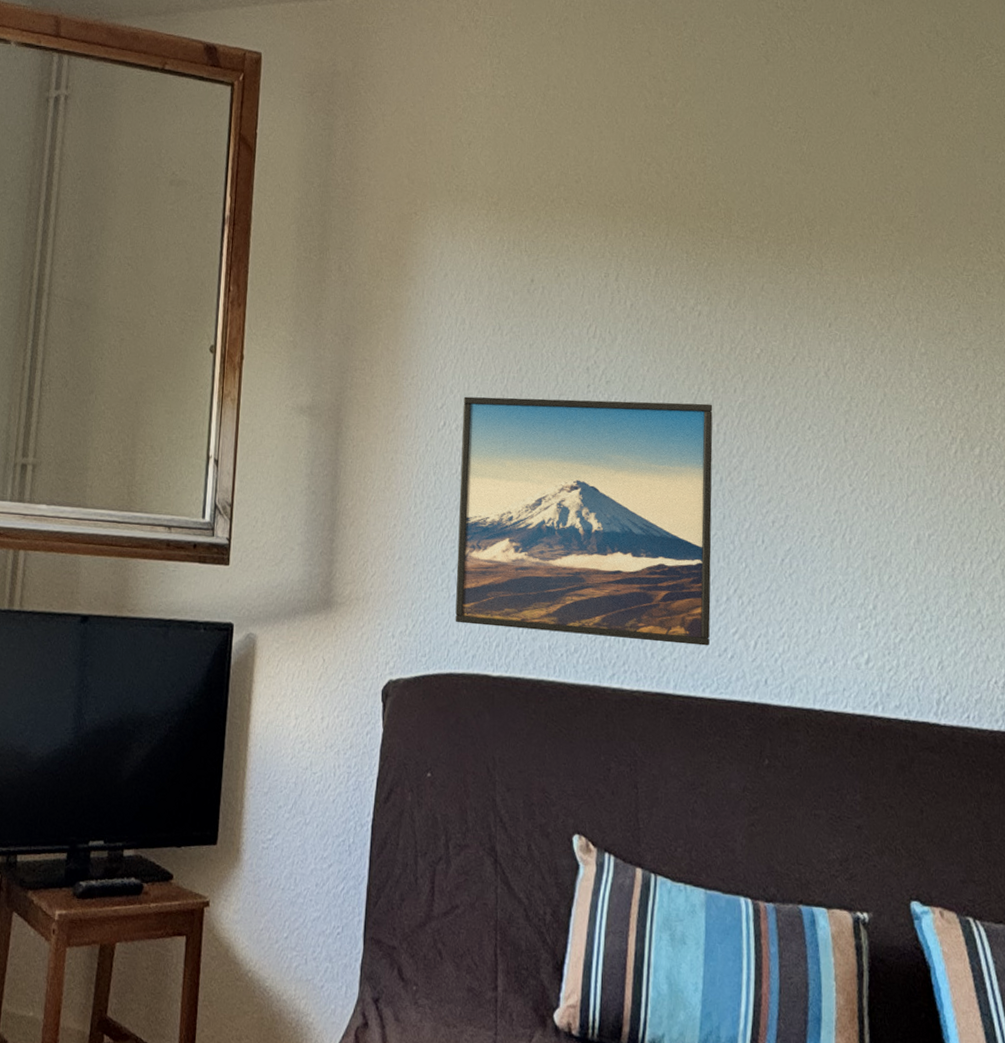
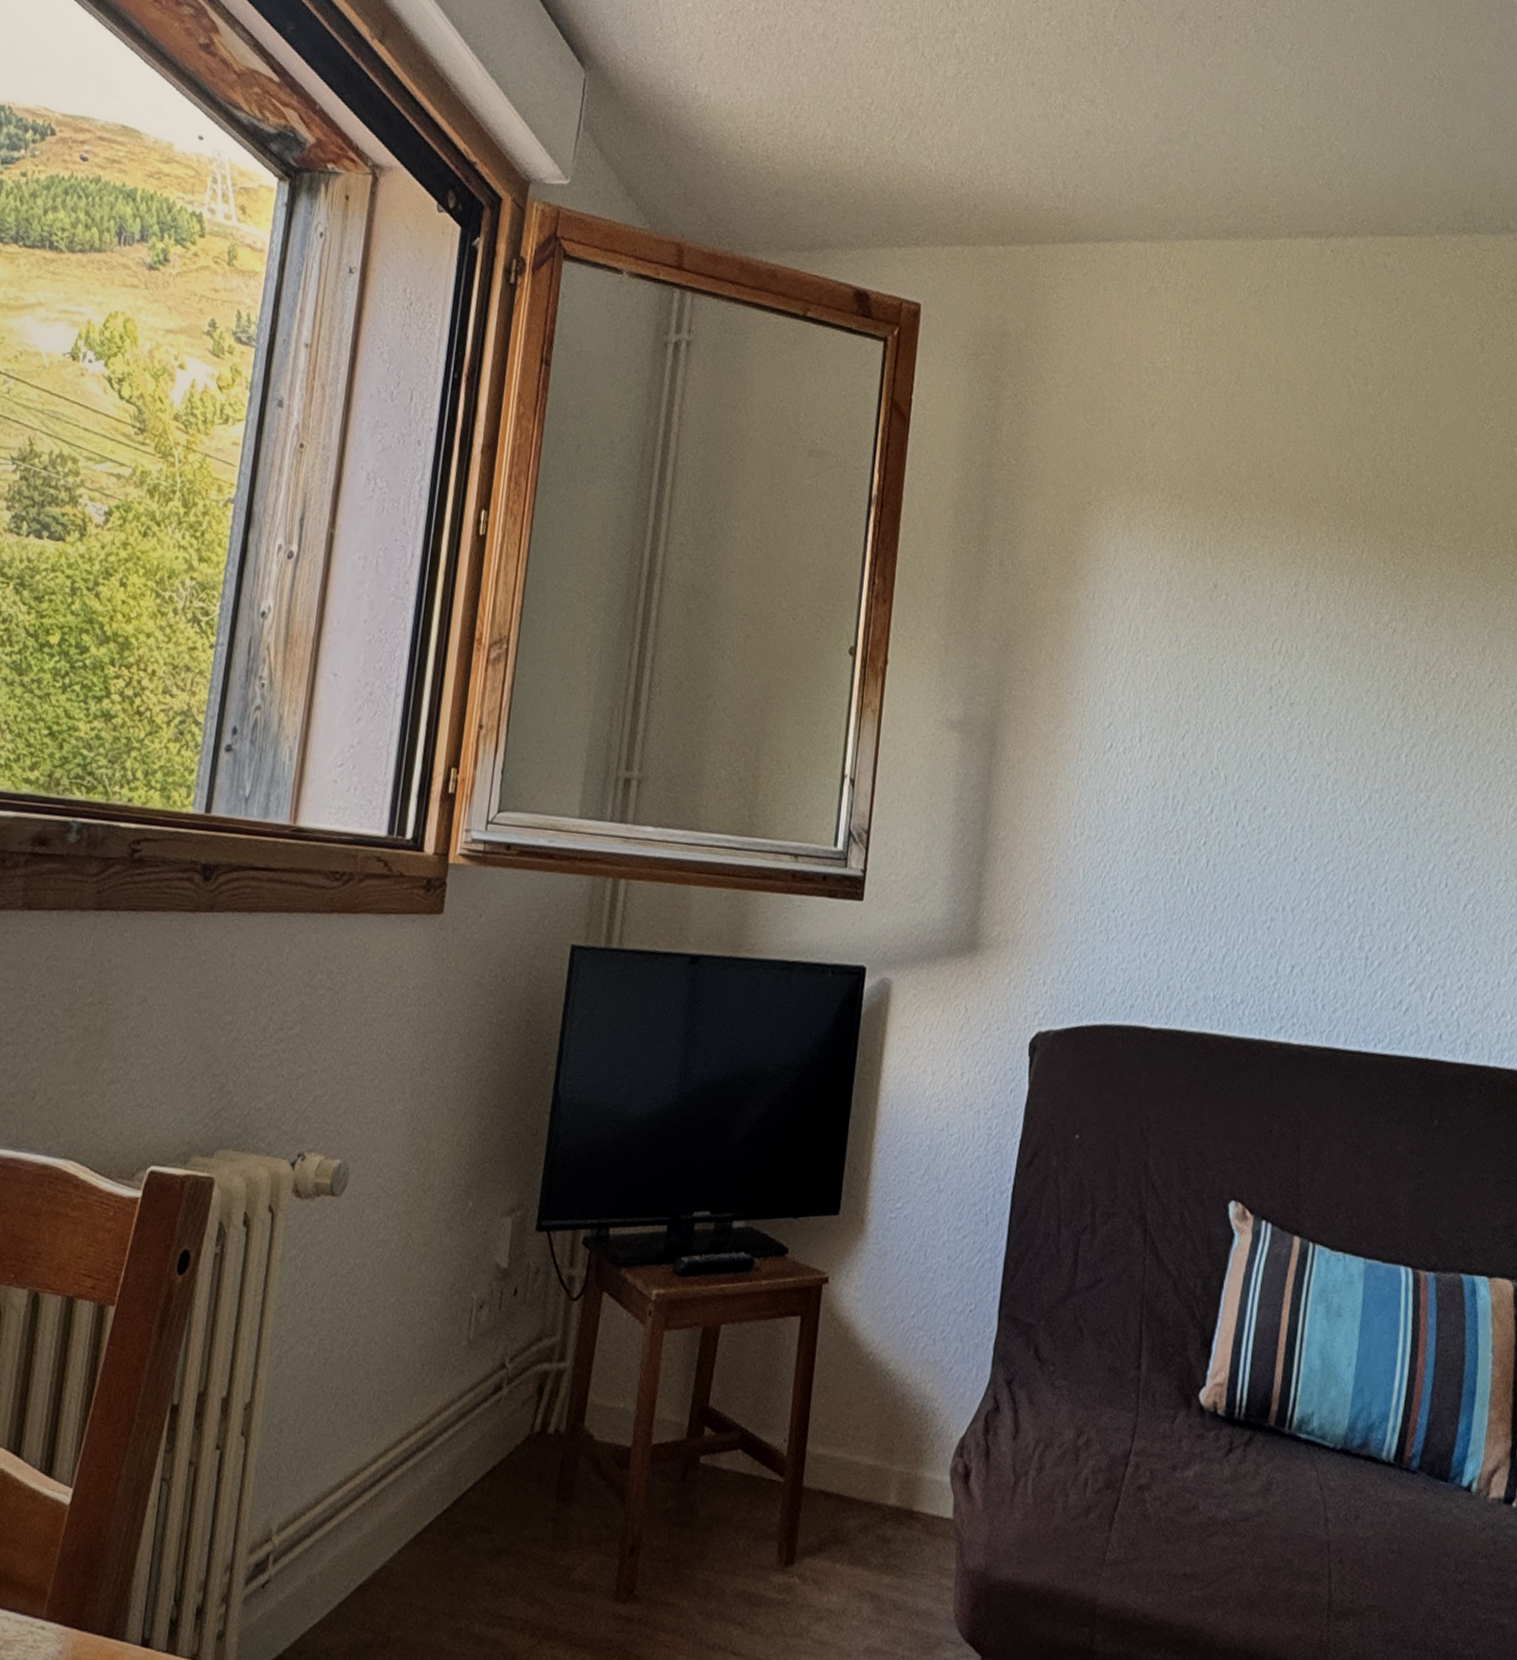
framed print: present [455,396,713,646] -> none [1113,715,1403,998]

